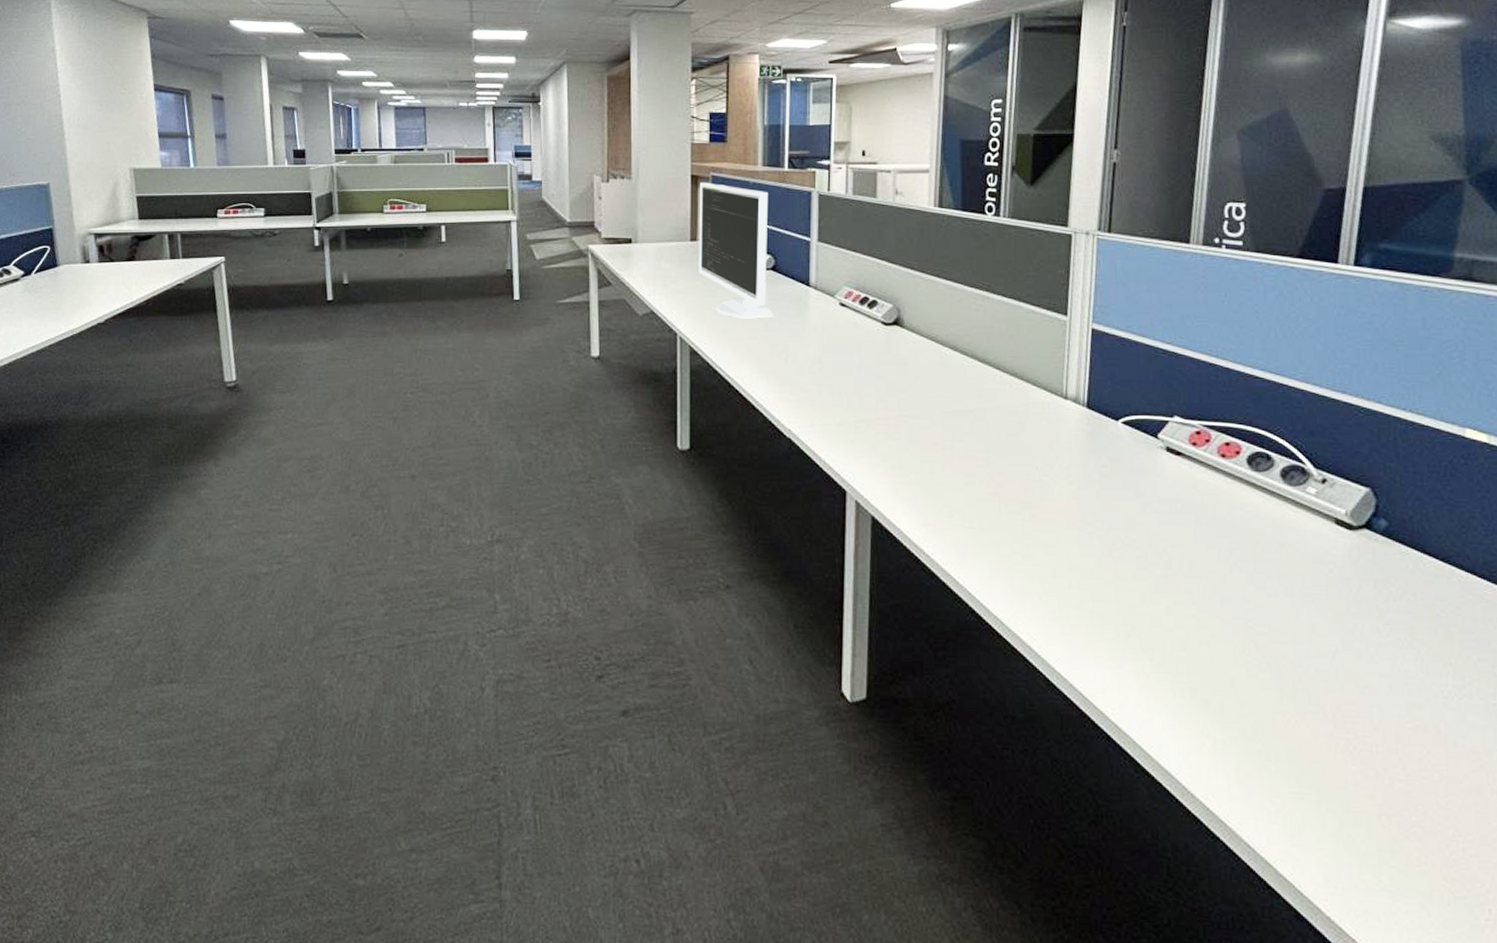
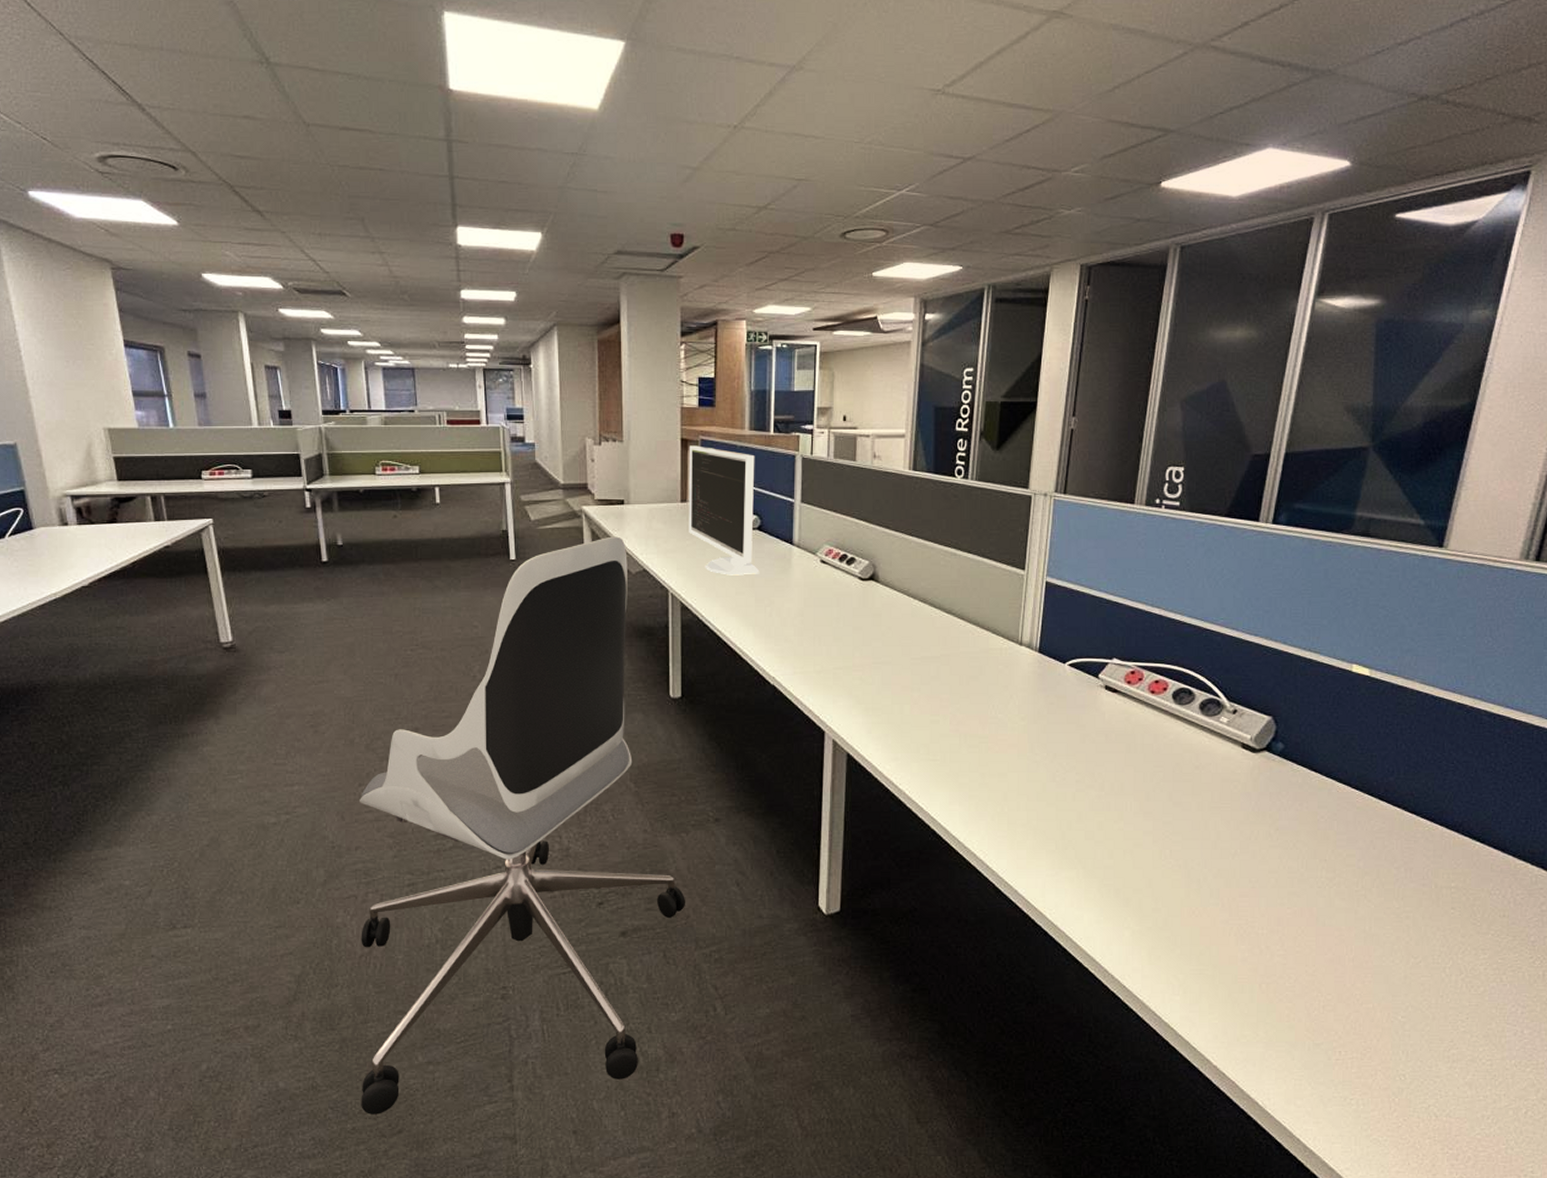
office chair: none [338,276,693,907] -> present [360,536,685,1114]

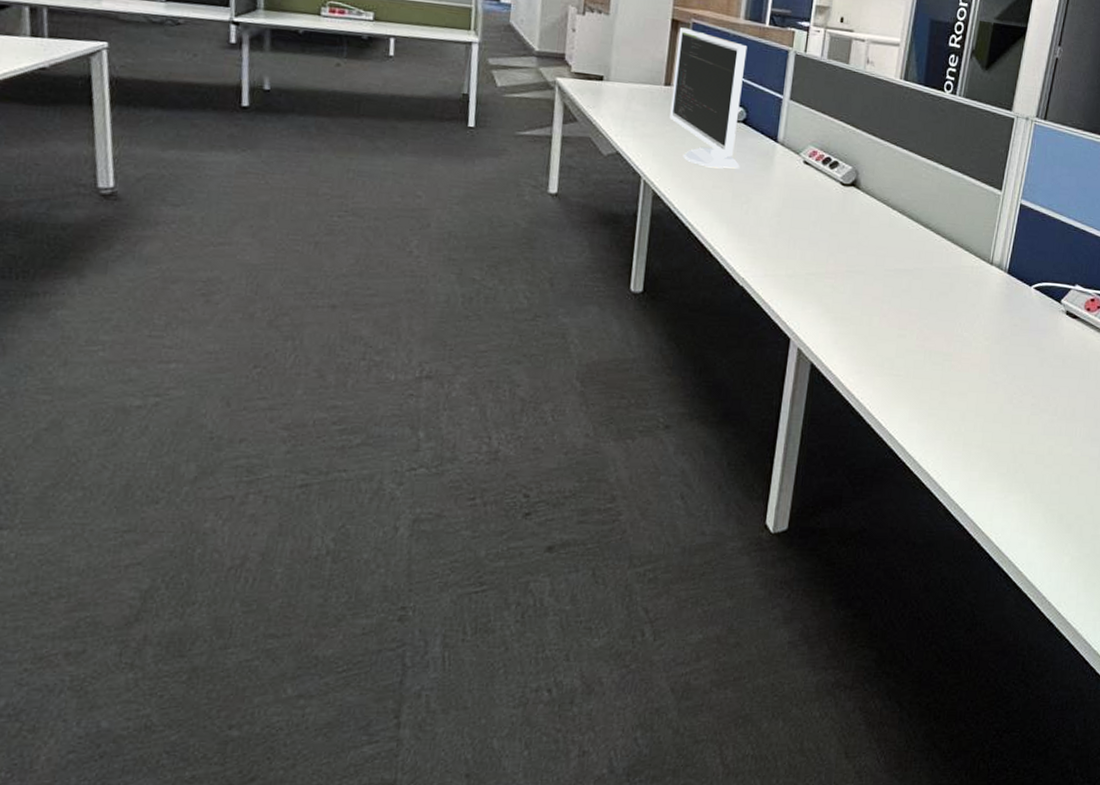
office chair: present [360,536,685,1114] -> none [206,113,623,759]

